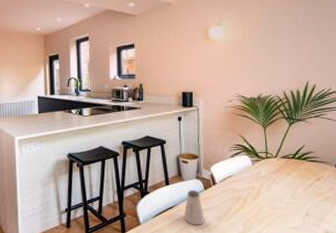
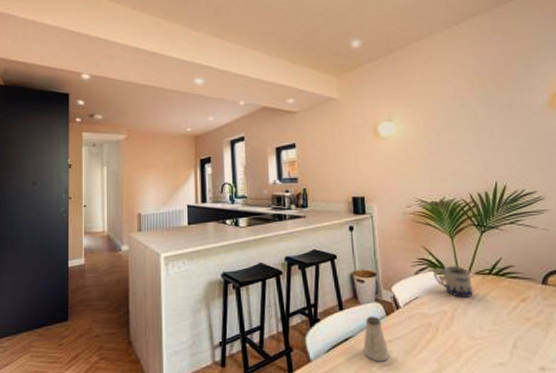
mug: none [247,151,278,176] -> present [434,266,473,297]

